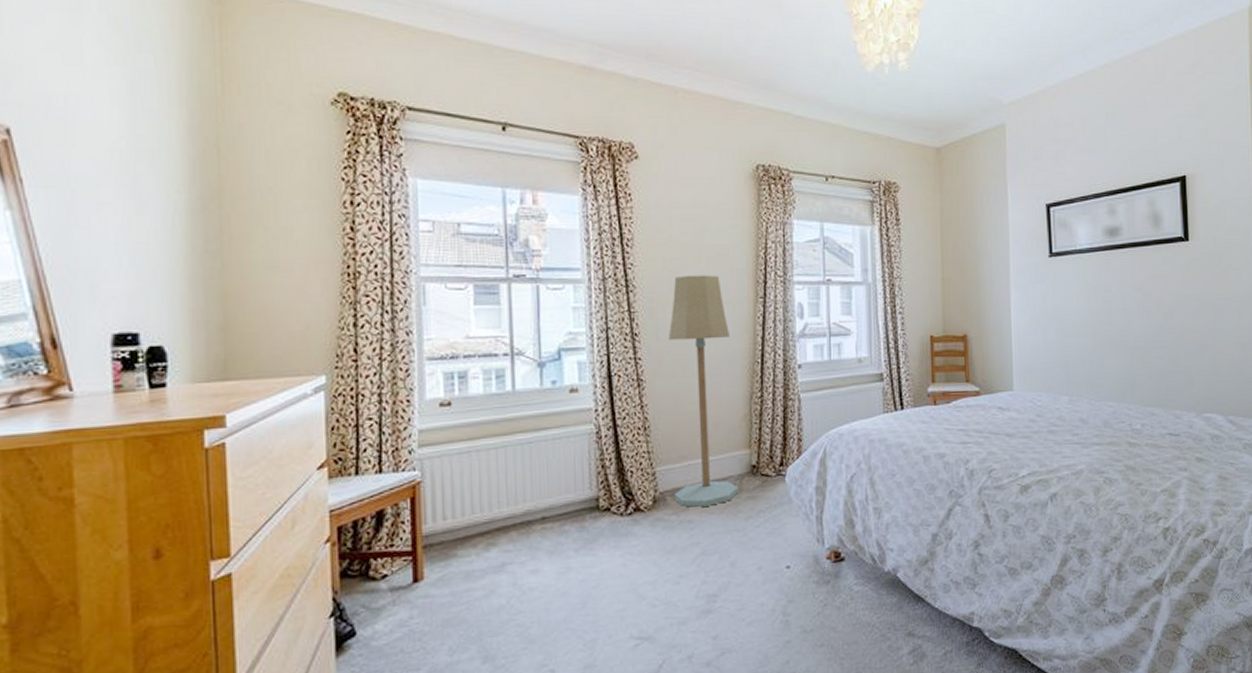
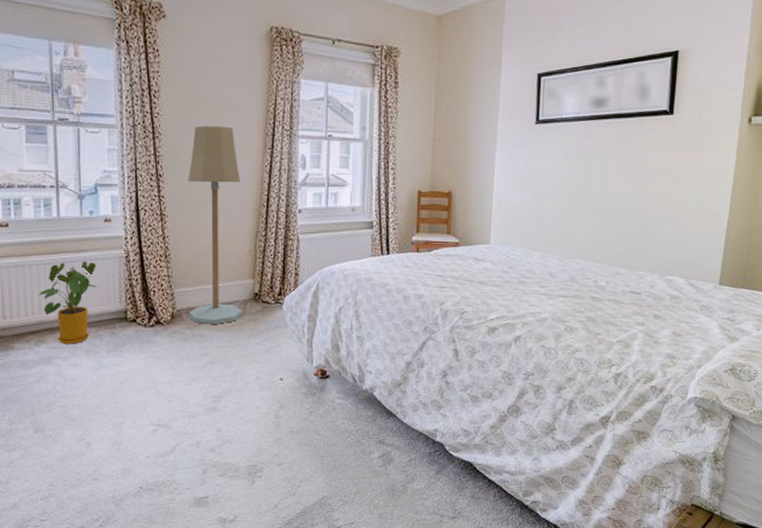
house plant: none [487,441,563,546] -> present [38,261,98,344]

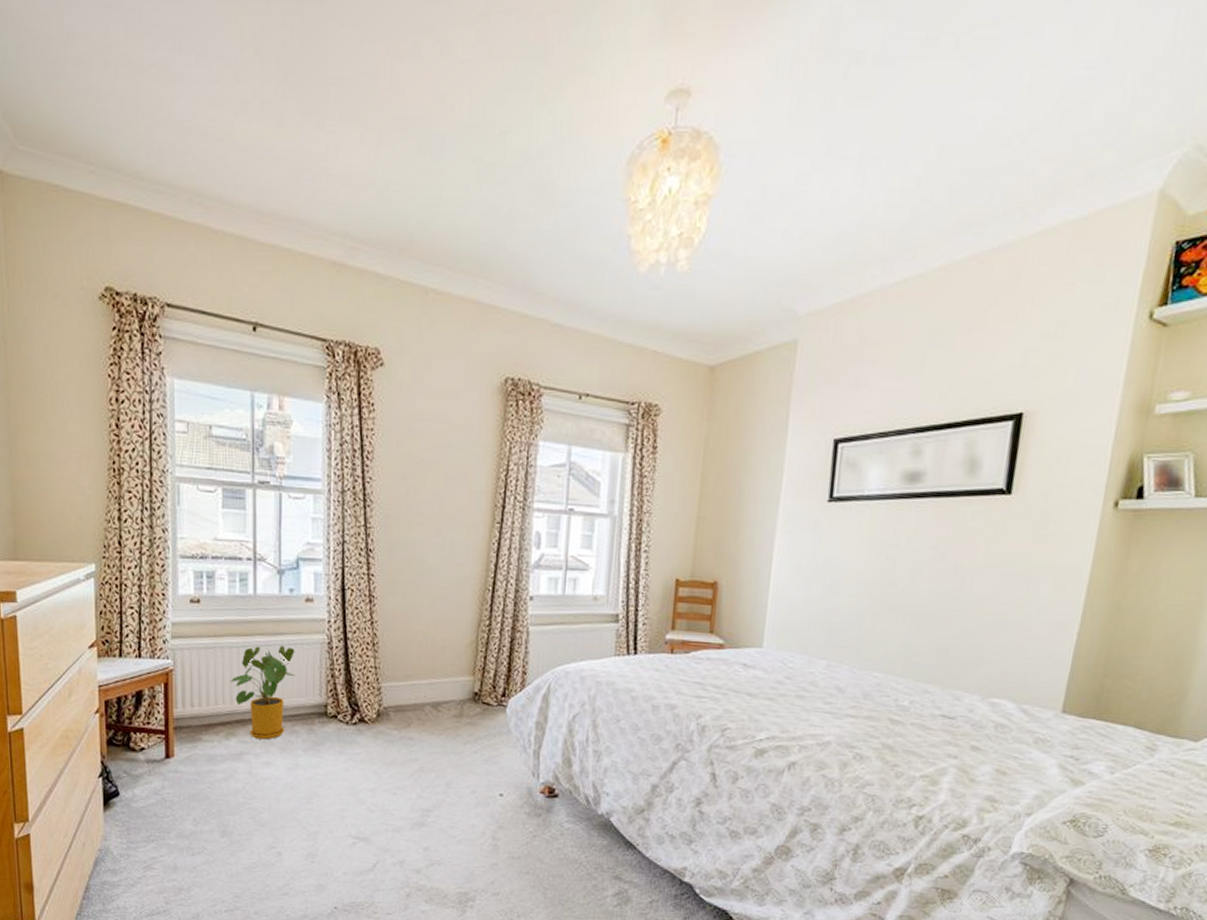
floor lamp: present [187,125,243,324] -> none [396,493,463,726]

